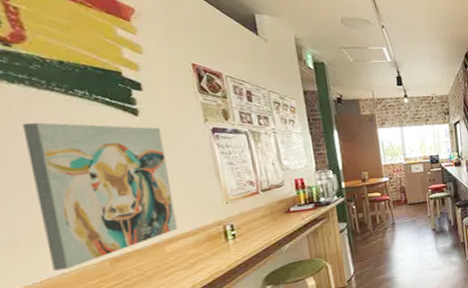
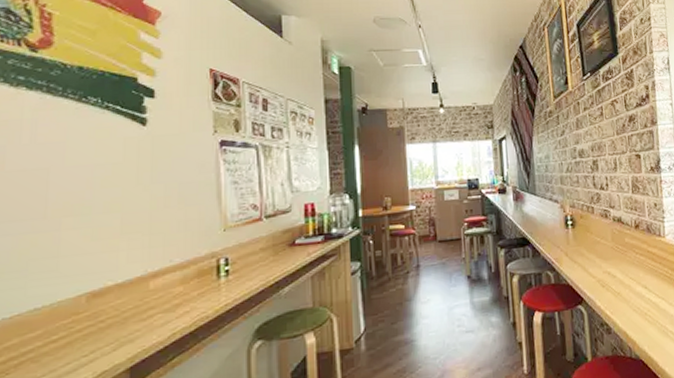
wall art: present [22,122,177,271] -> none [26,131,167,305]

